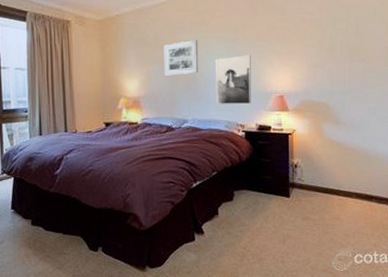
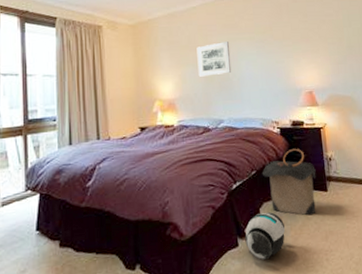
robot vacuum: none [202,212,243,255] -> present [245,212,286,259]
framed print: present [215,55,251,105] -> none [246,54,284,103]
laundry hamper: none [223,152,279,219] -> present [262,148,316,216]

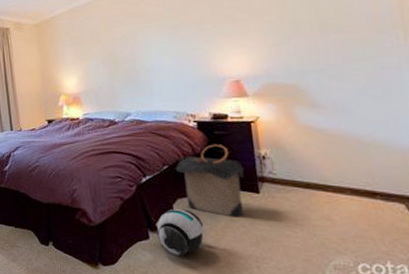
wall art: present [196,42,232,77] -> none [100,31,139,70]

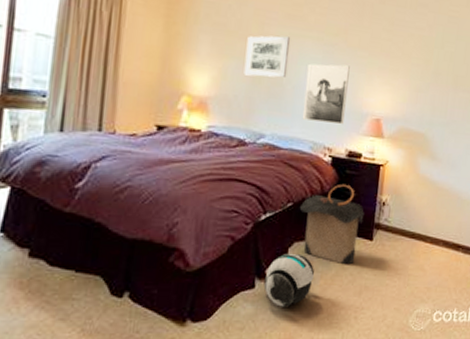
wall art: none [100,31,139,70] -> present [244,36,290,78]
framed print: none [155,40,202,95] -> present [302,63,350,125]

